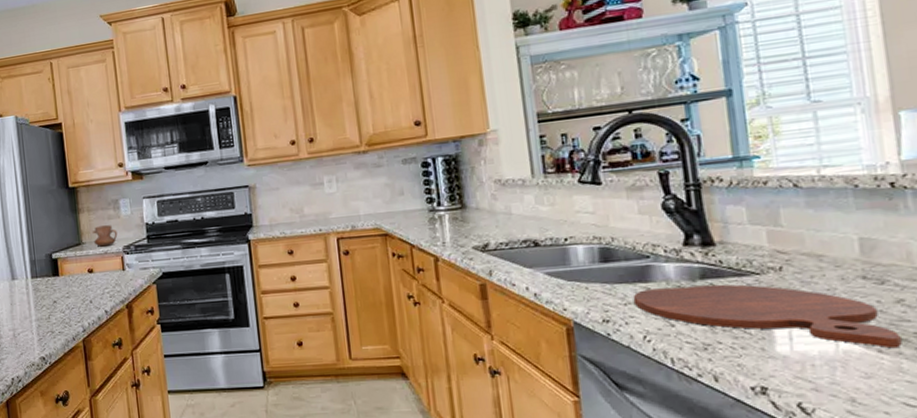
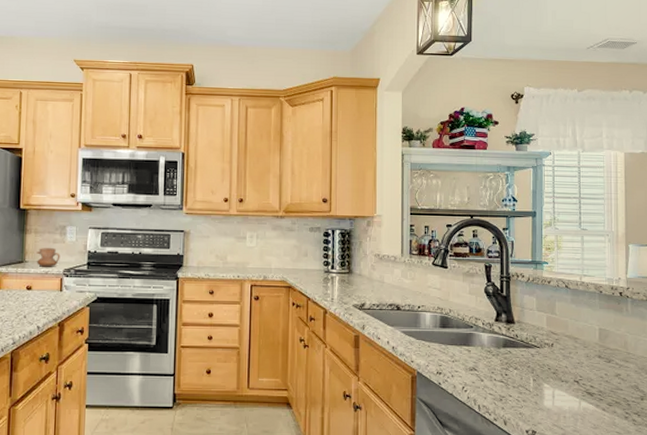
cutting board: present [633,284,902,349] -> none [459,351,616,408]

